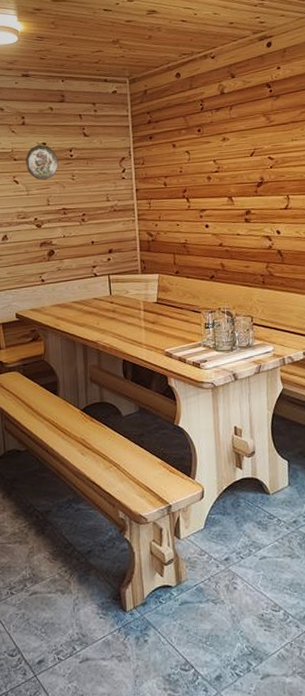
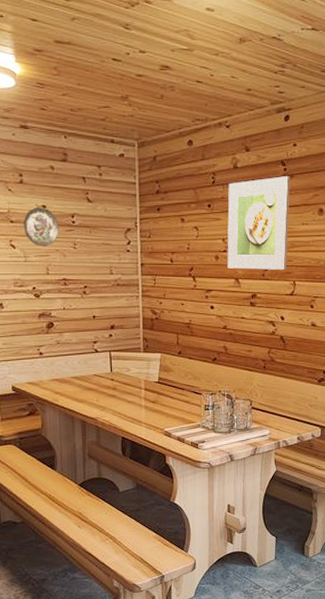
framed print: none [216,97,280,188] -> present [227,176,291,270]

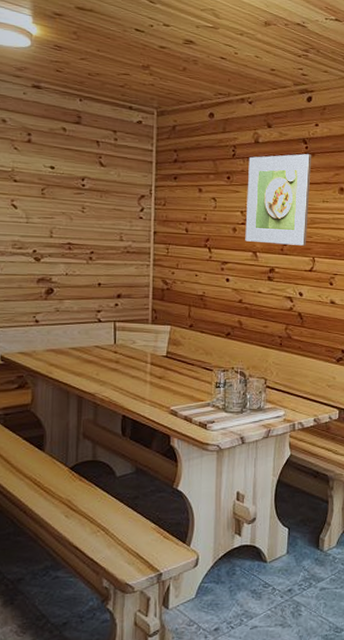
decorative plate: present [23,207,59,247] -> none [28,168,67,209]

